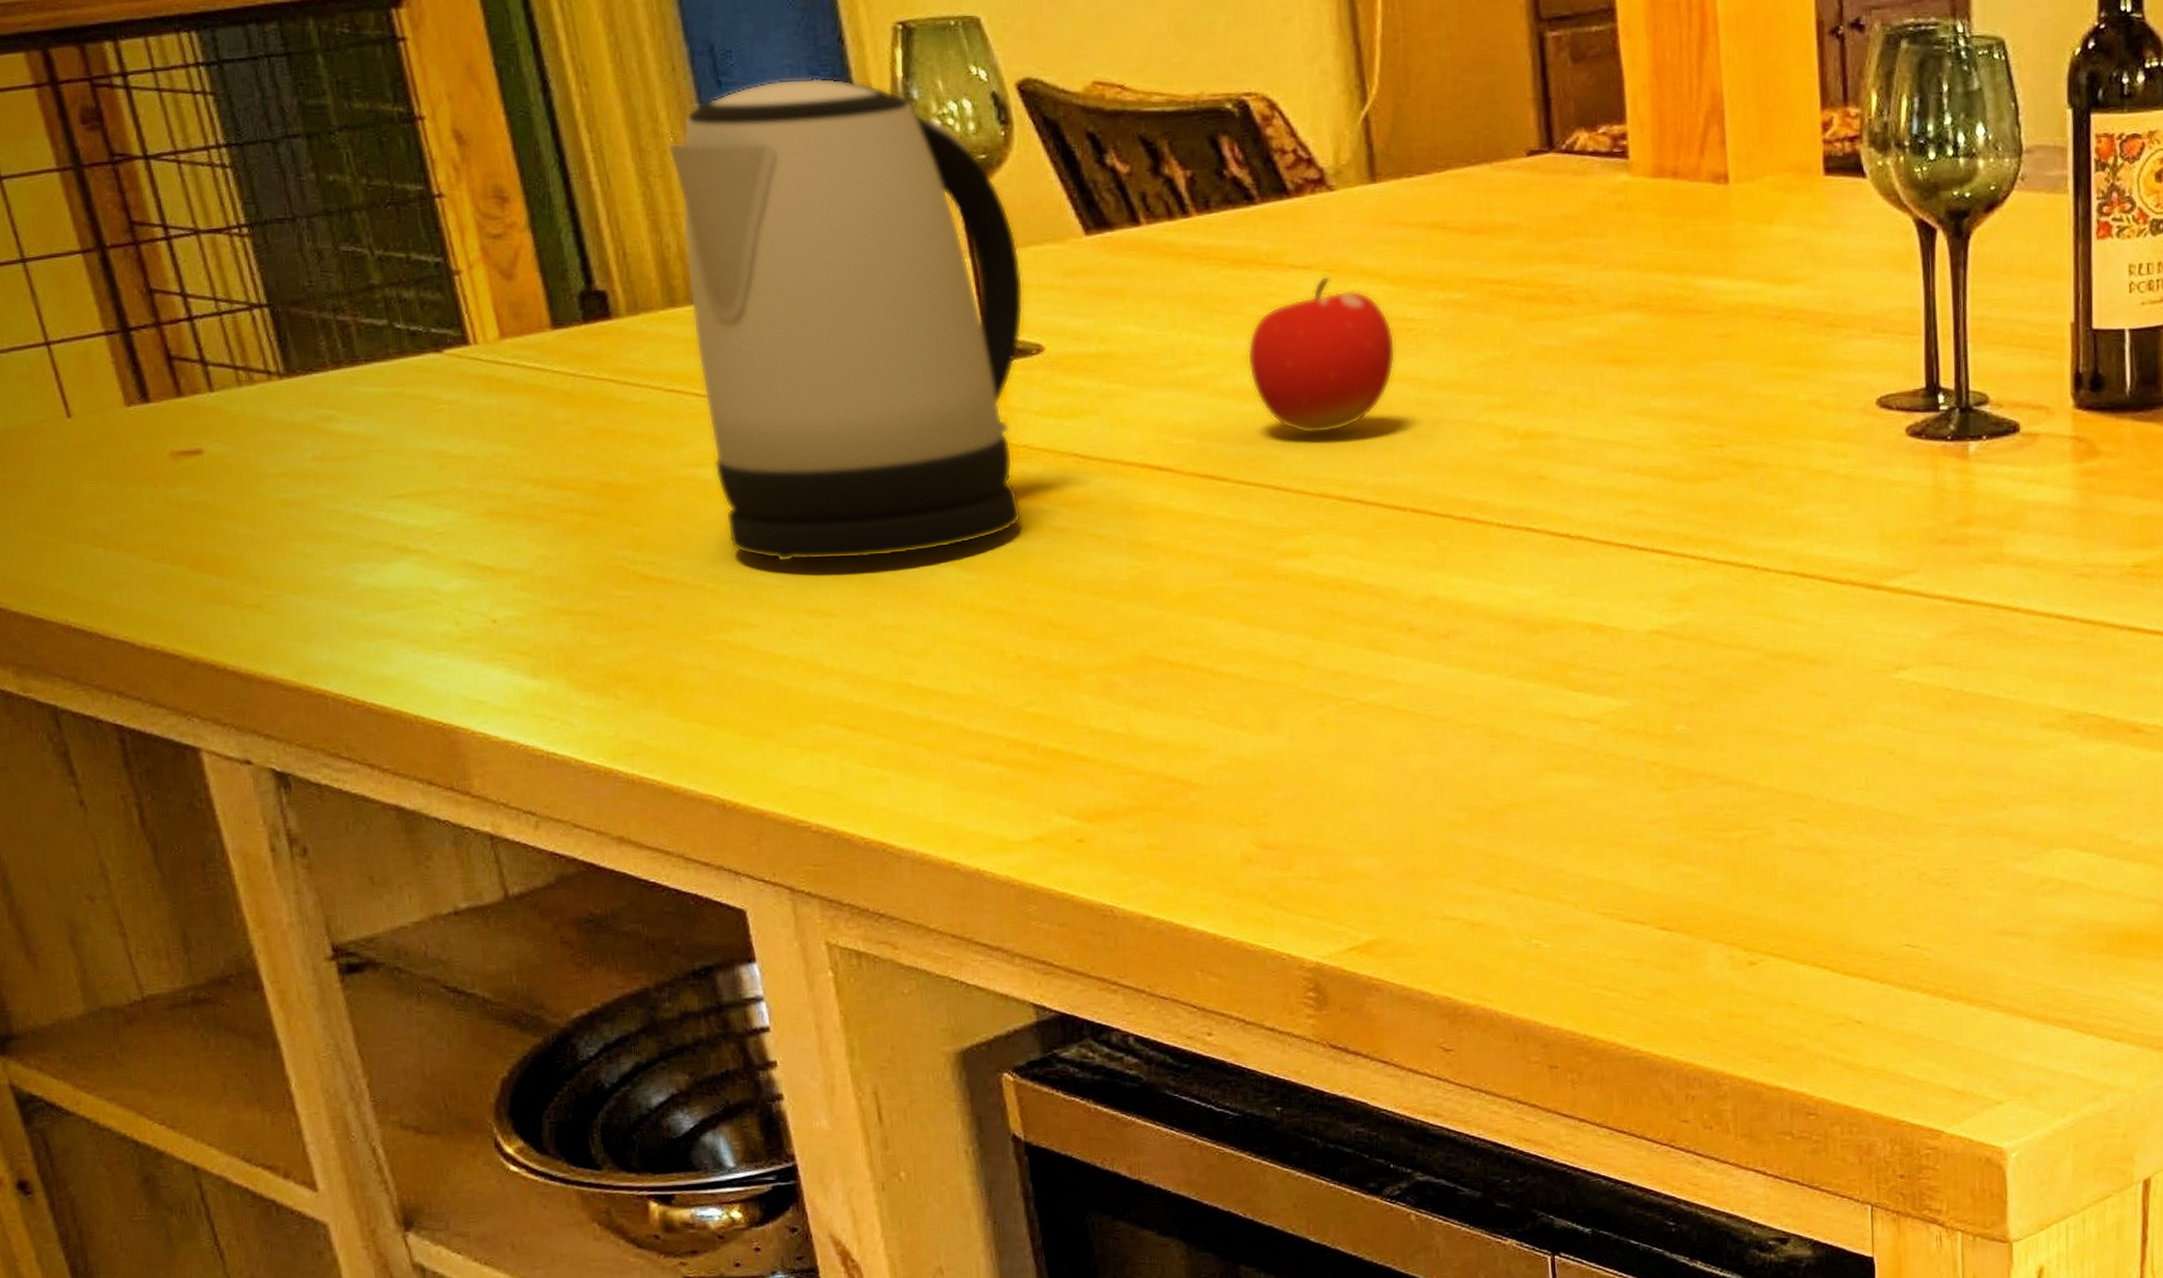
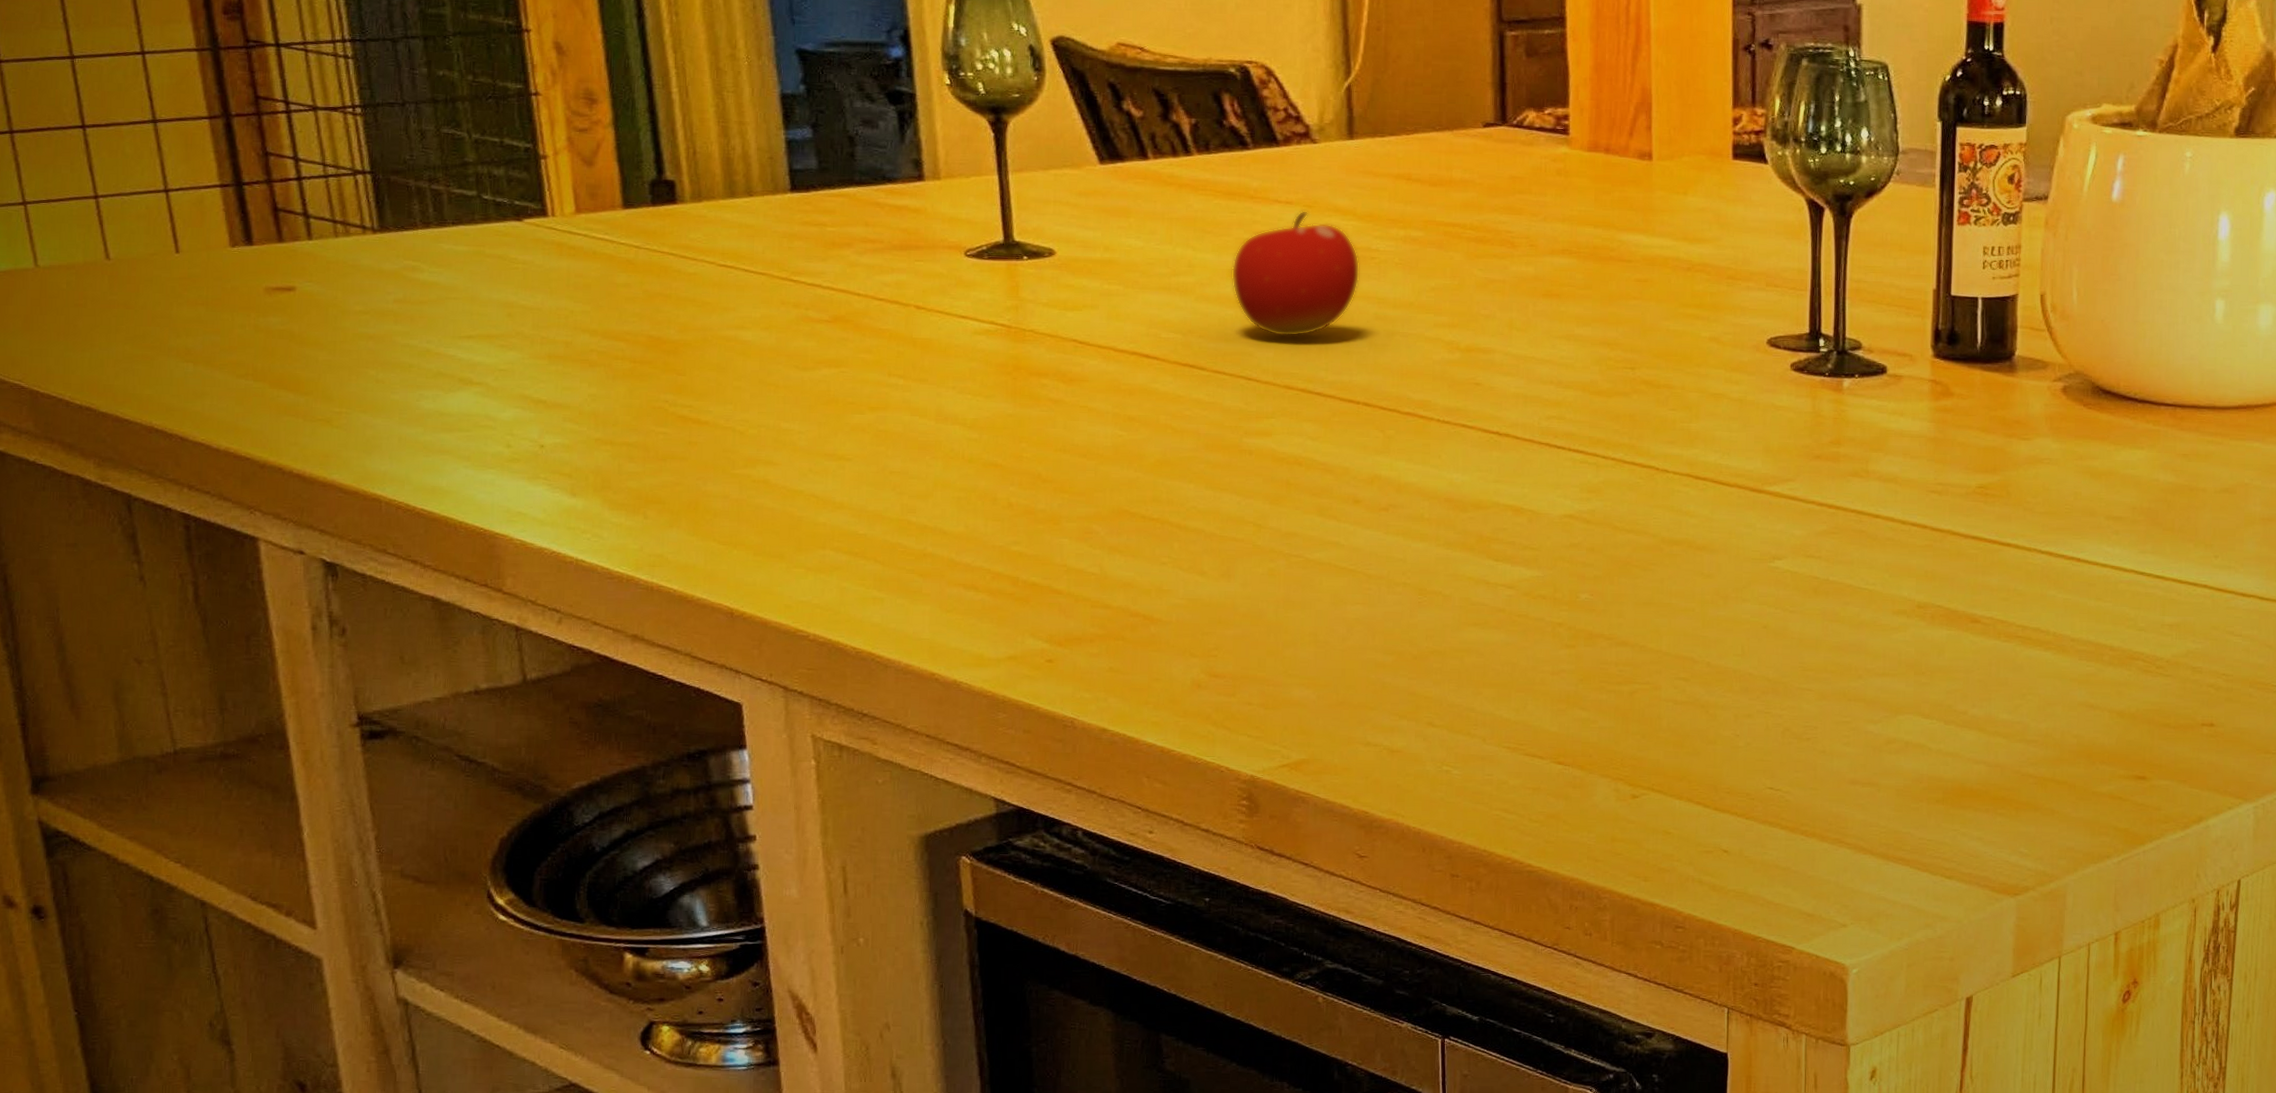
kettle: present [668,77,1024,563] -> none [742,22,1042,414]

